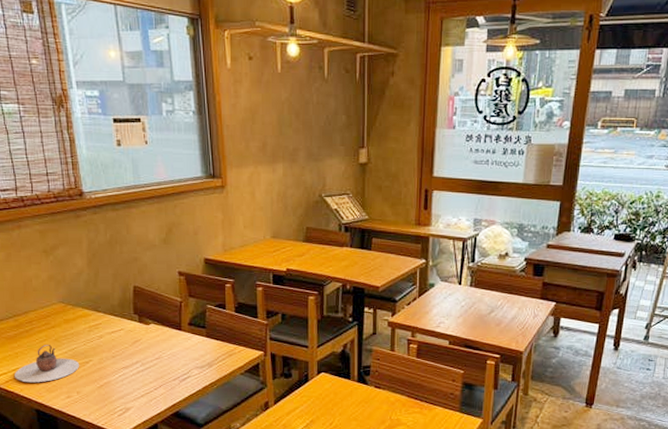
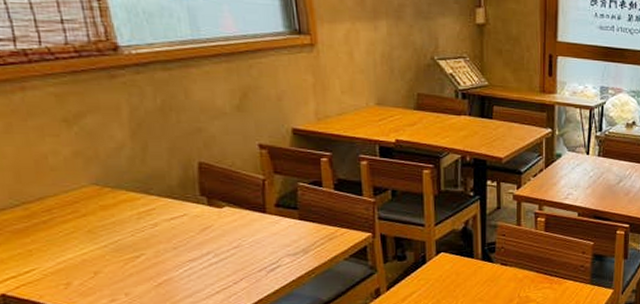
teapot: present [15,344,80,383] -> none [28,236,127,287]

